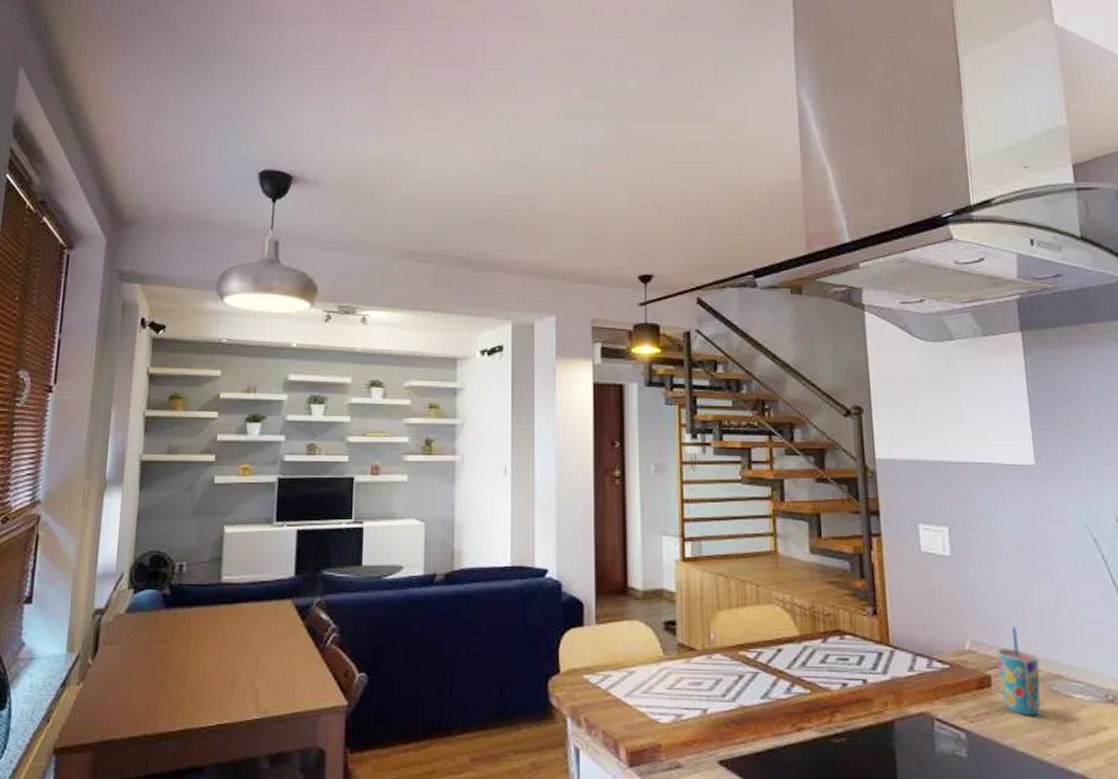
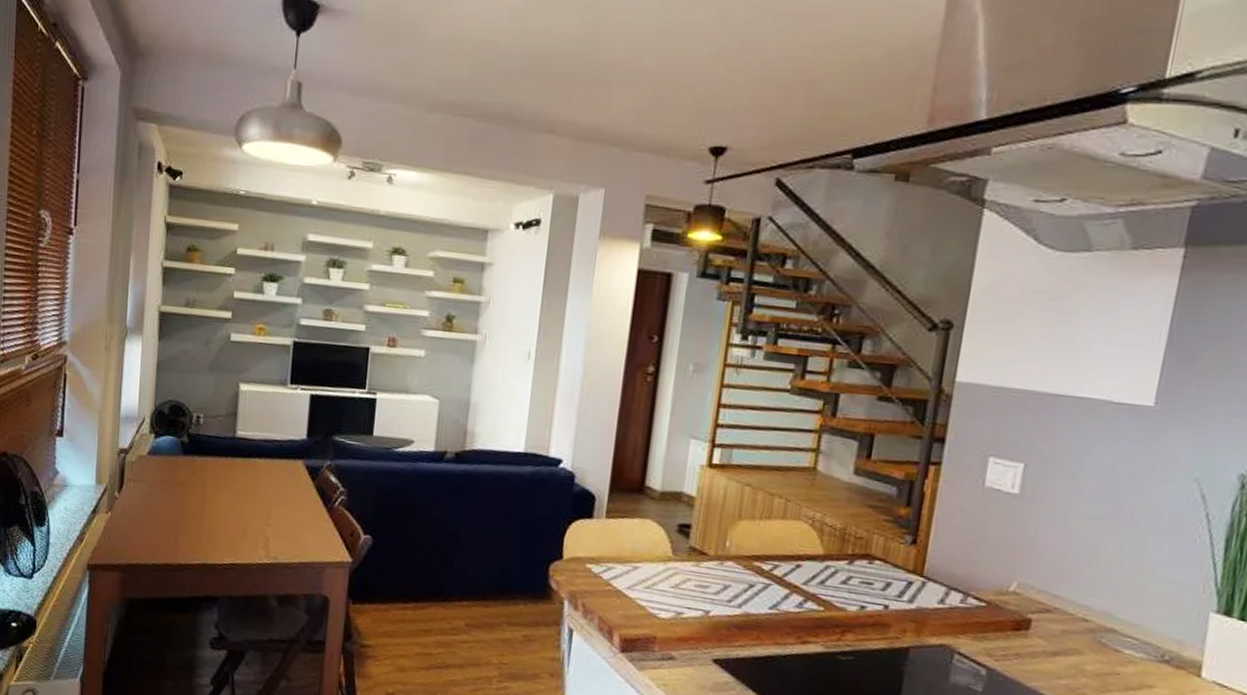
cup: present [996,627,1041,715] -> none [1039,575,1094,664]

